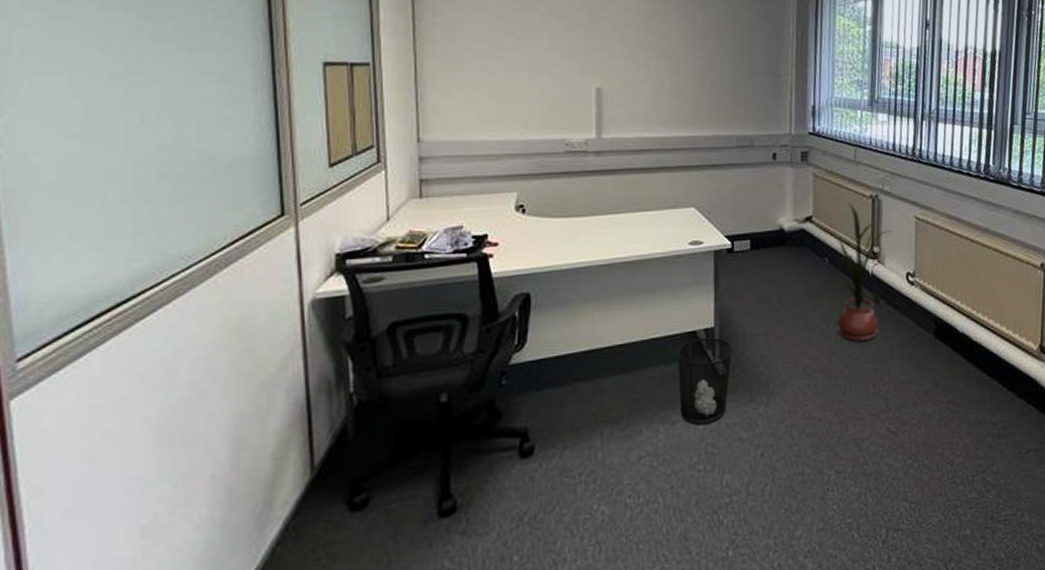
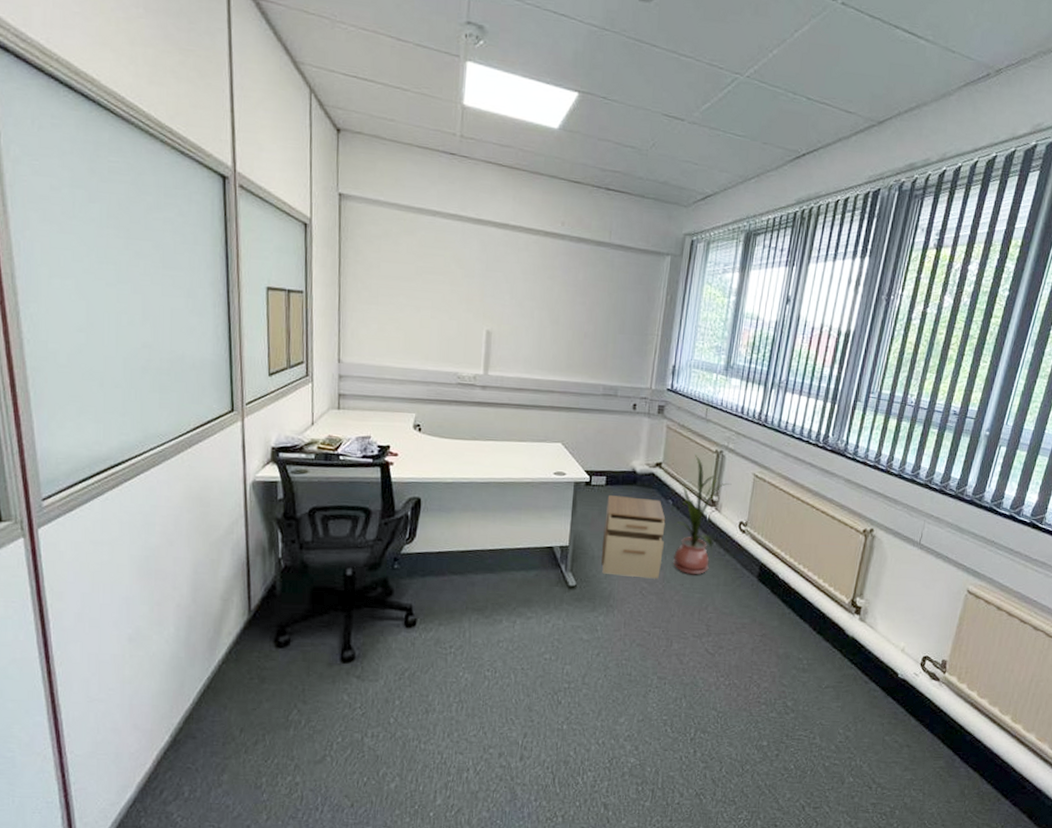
waste bin: present [677,337,733,426] -> none [534,553,583,624]
filing cabinet: none [753,259,825,355] -> present [601,495,666,579]

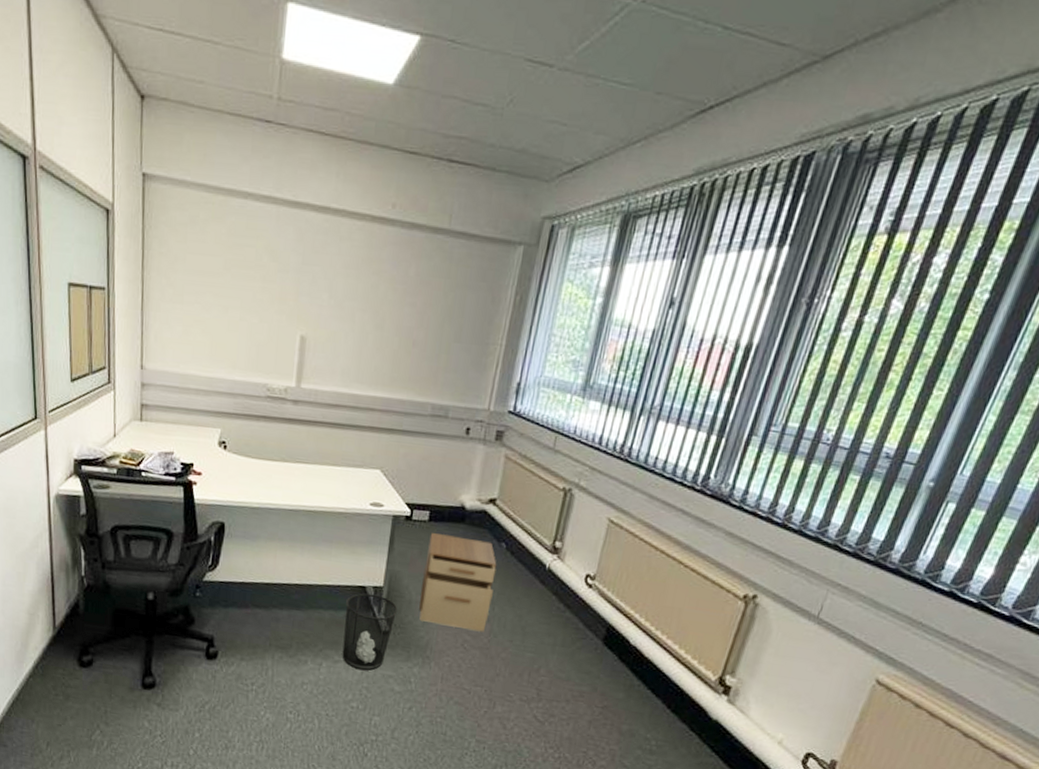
waste bin: none [534,553,583,624] -> present [342,593,398,671]
house plant: present [672,455,732,575] -> none [501,492,580,632]

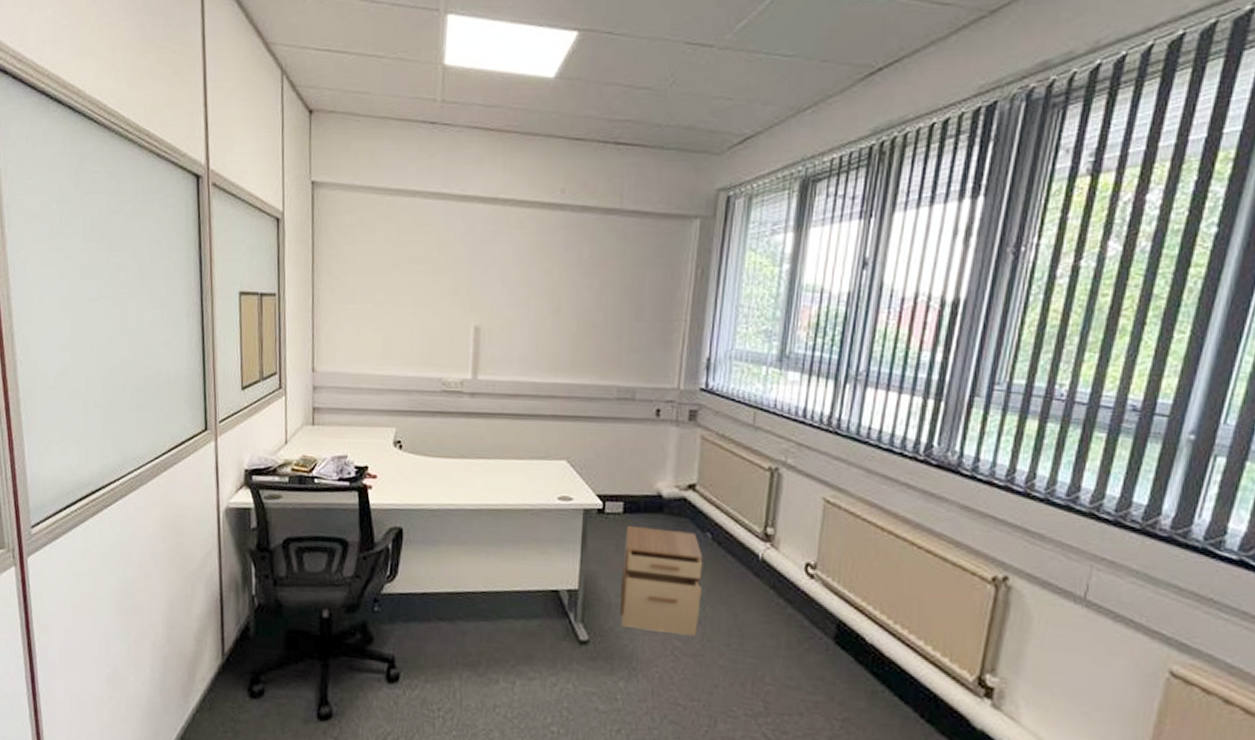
waste bin: present [342,593,398,671] -> none [537,598,597,688]

